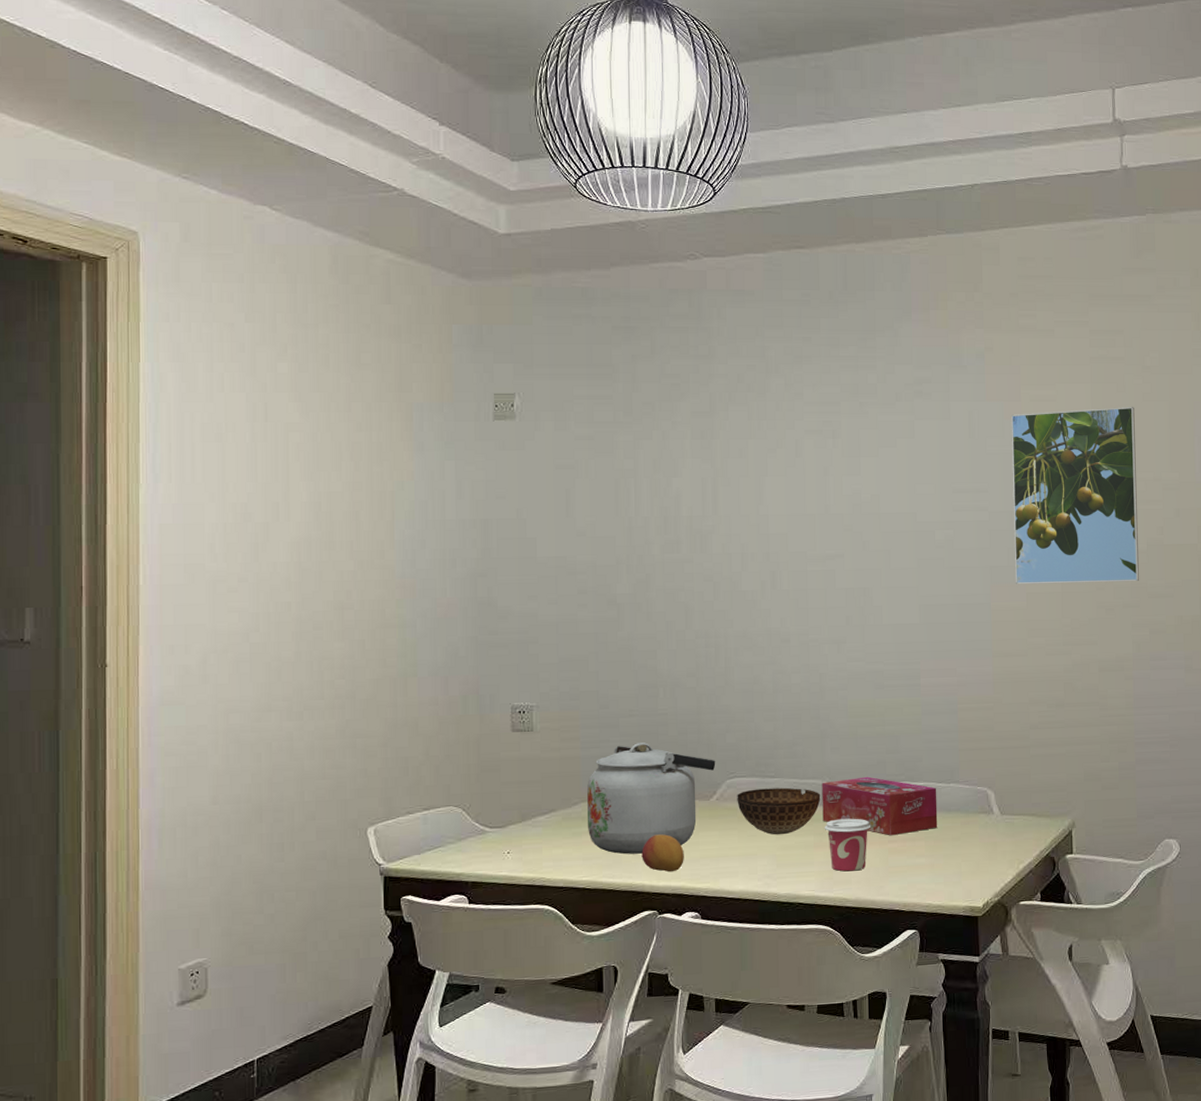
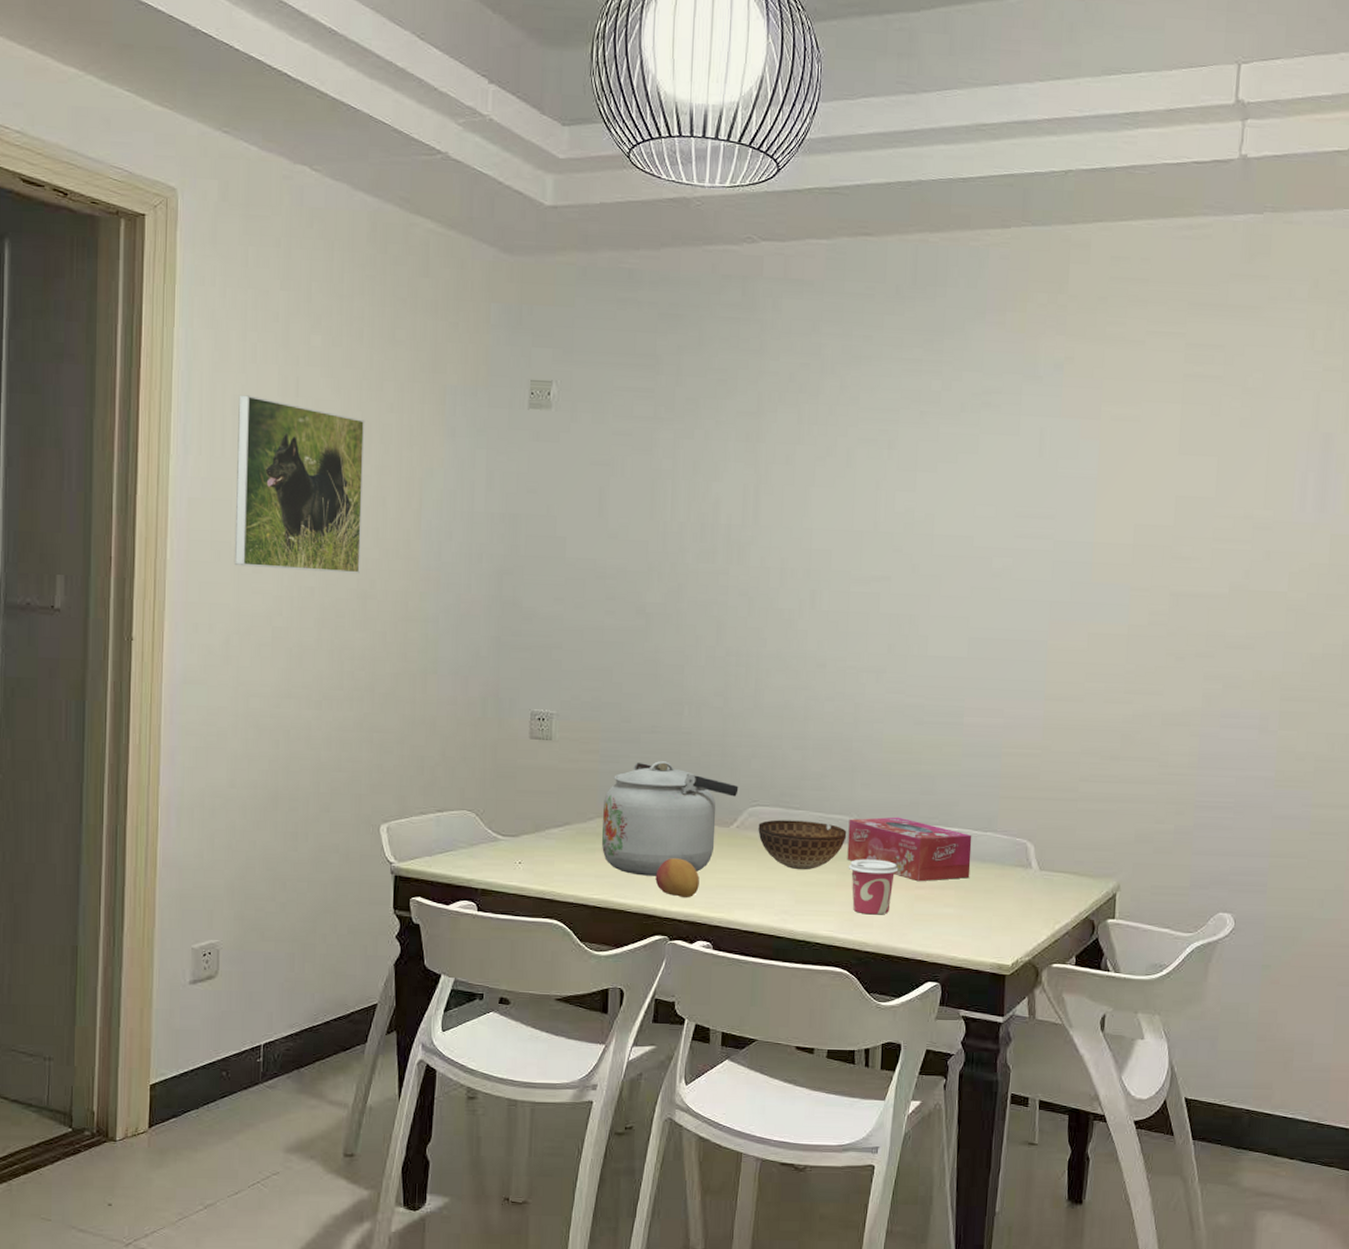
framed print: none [207,423,336,587] -> present [234,395,365,574]
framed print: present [1010,406,1139,585] -> none [1076,432,1229,630]

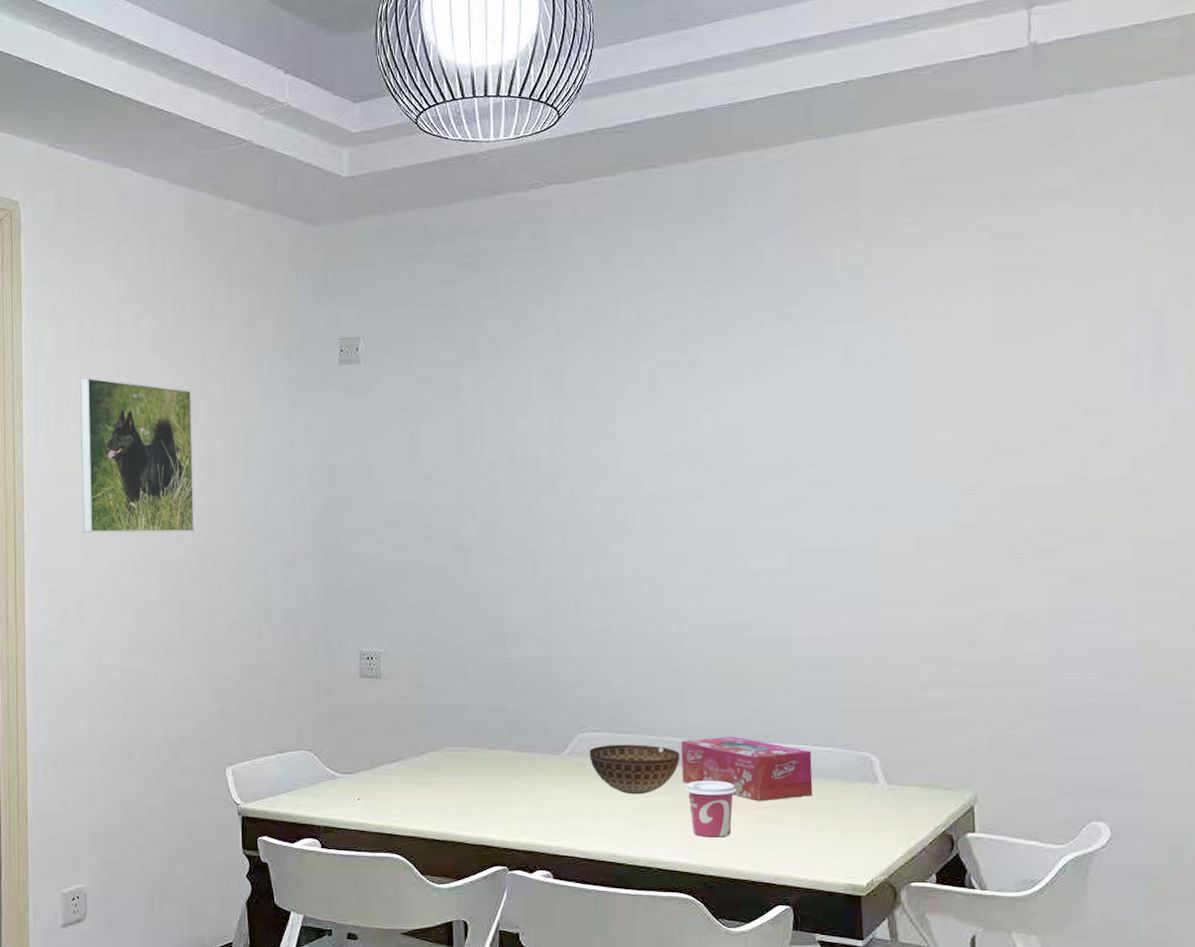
kettle: present [601,761,739,876] -> none [435,692,567,807]
fruit: present [655,858,699,898] -> none [491,788,535,828]

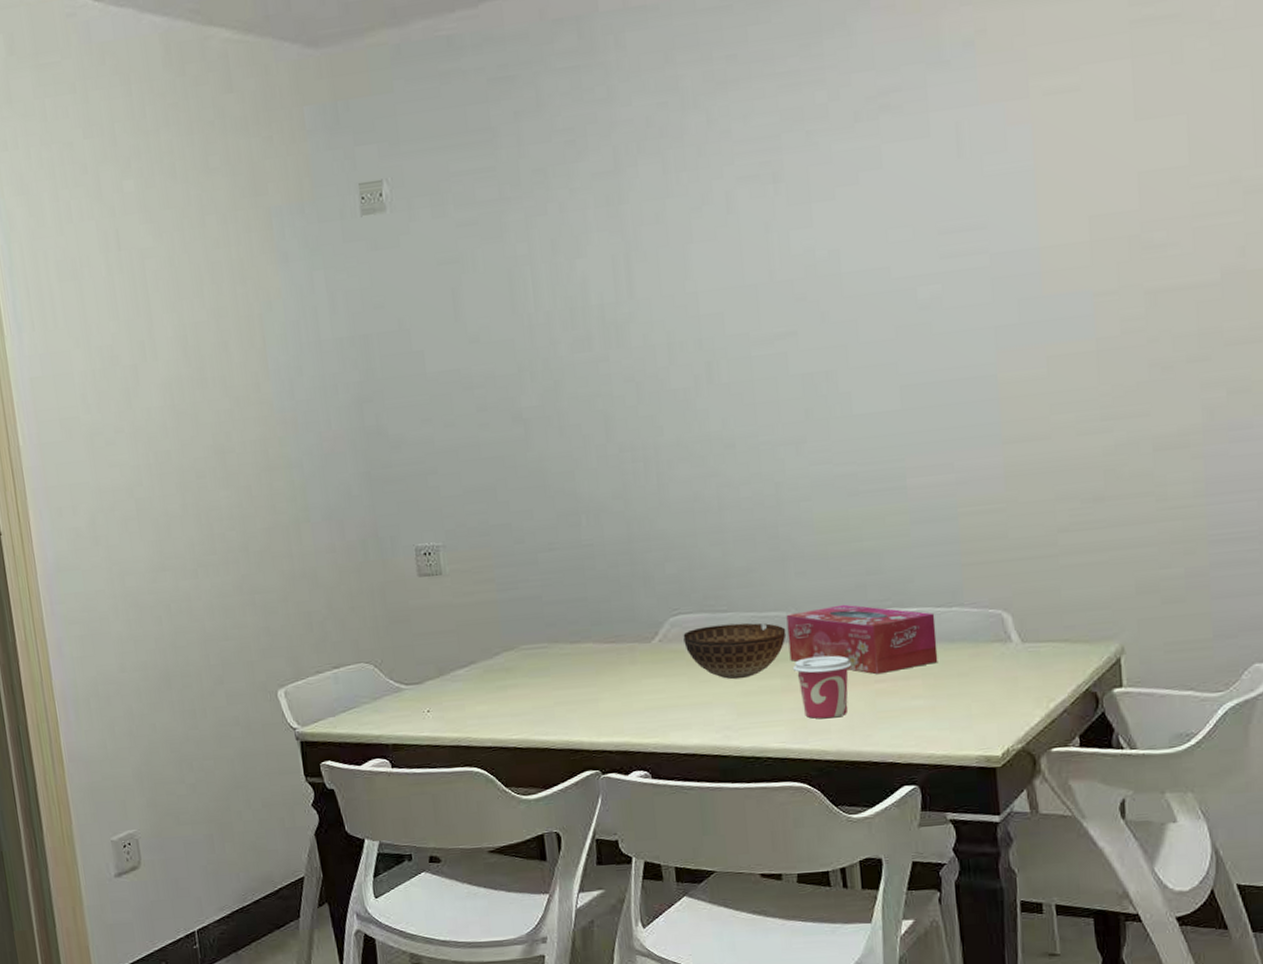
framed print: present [80,377,194,534] -> none [61,258,214,441]

